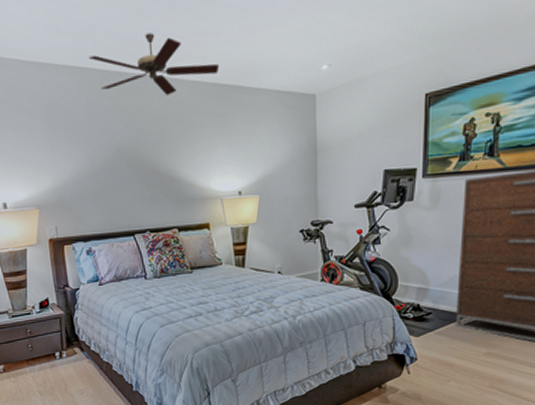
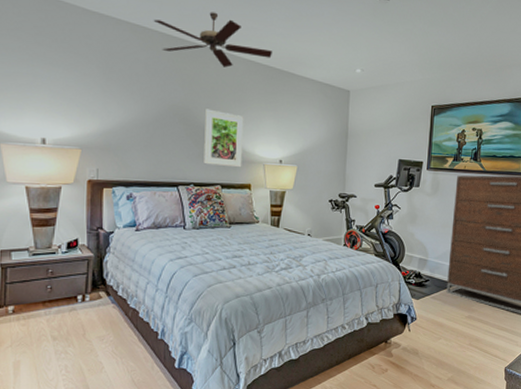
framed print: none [153,145,198,208] -> present [203,109,244,168]

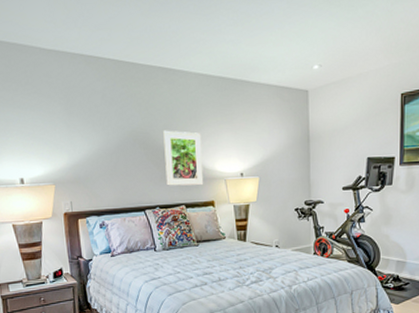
ceiling fan: present [153,12,272,68] -> none [104,29,223,85]

